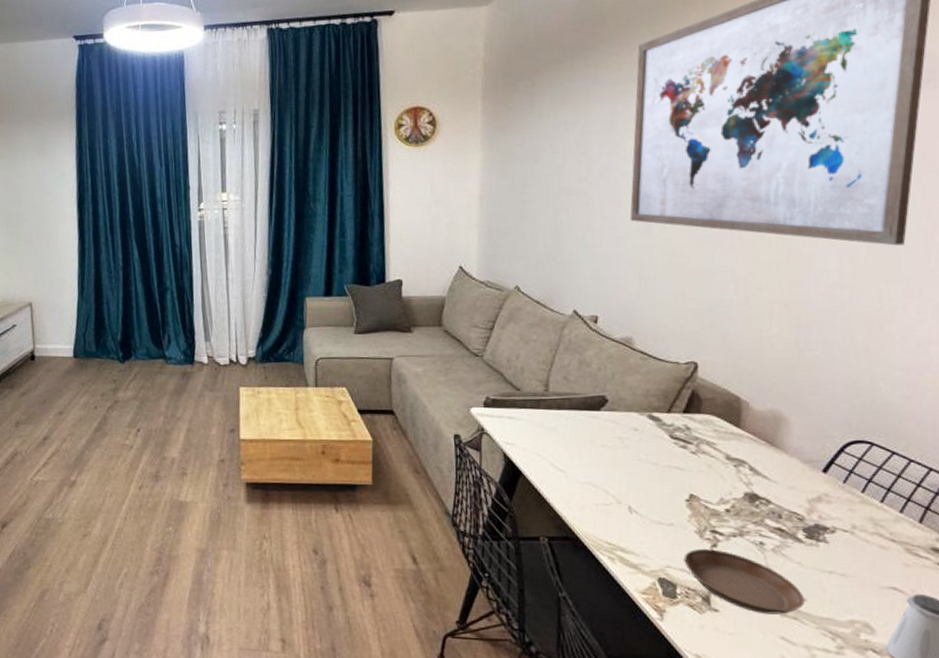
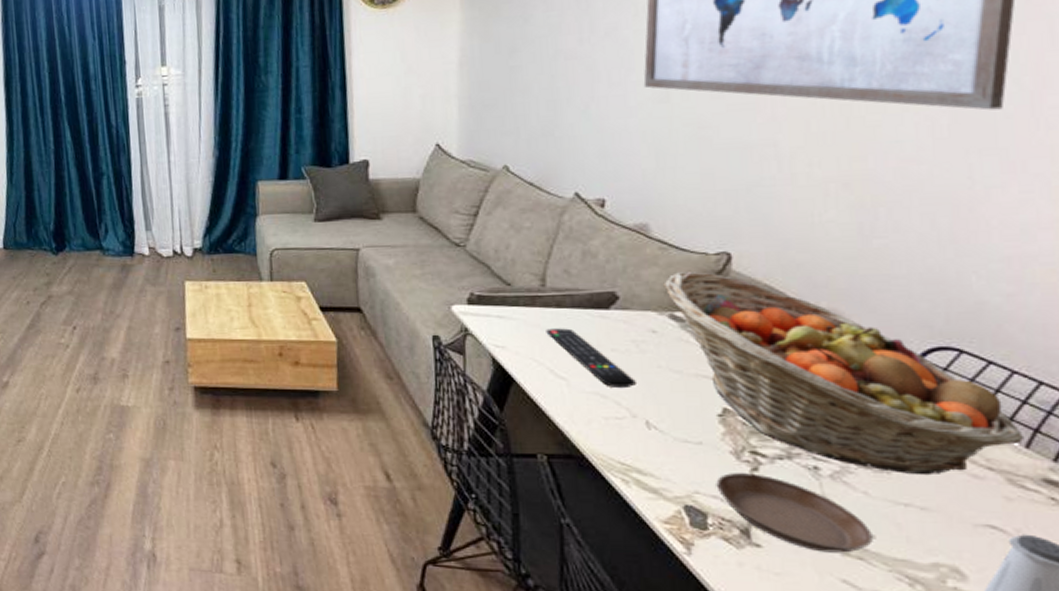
remote control: none [548,427,621,478] -> present [546,328,636,387]
fruit basket: none [644,378,919,548] -> present [663,272,1025,476]

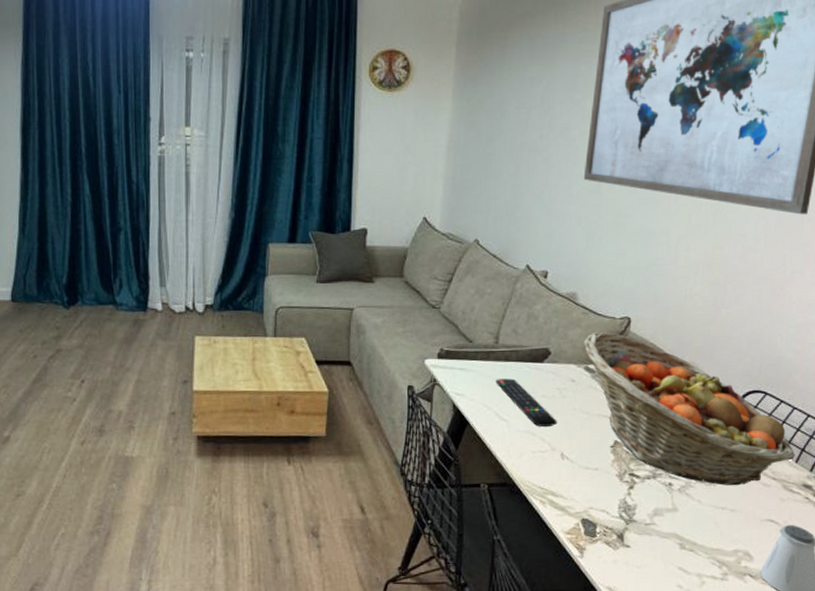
saucer: present [716,473,873,553] -> none [604,491,700,548]

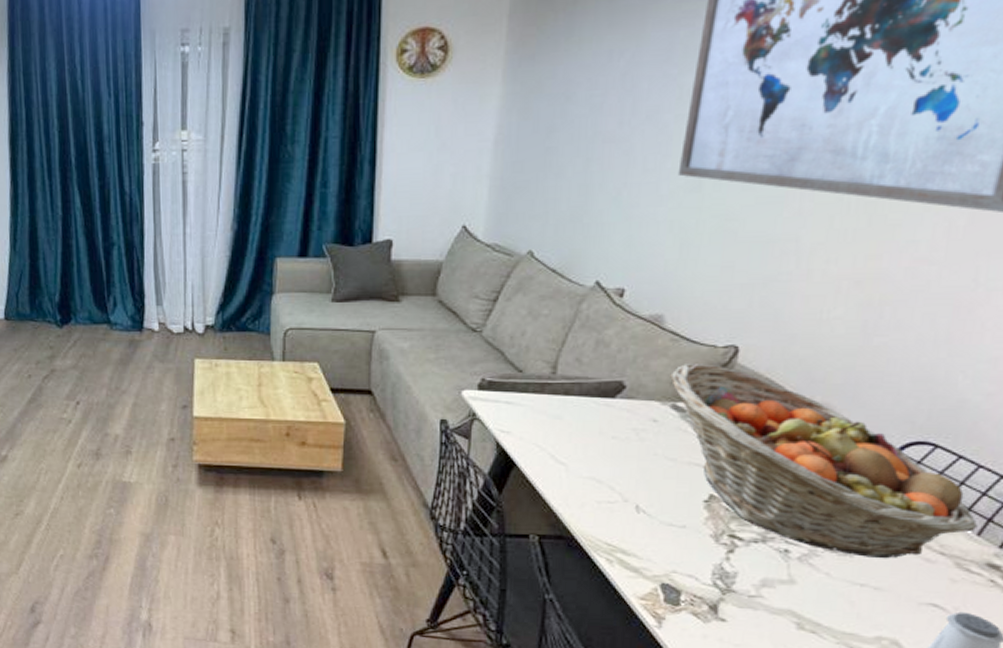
remote control: present [495,378,557,427] -> none [551,415,632,473]

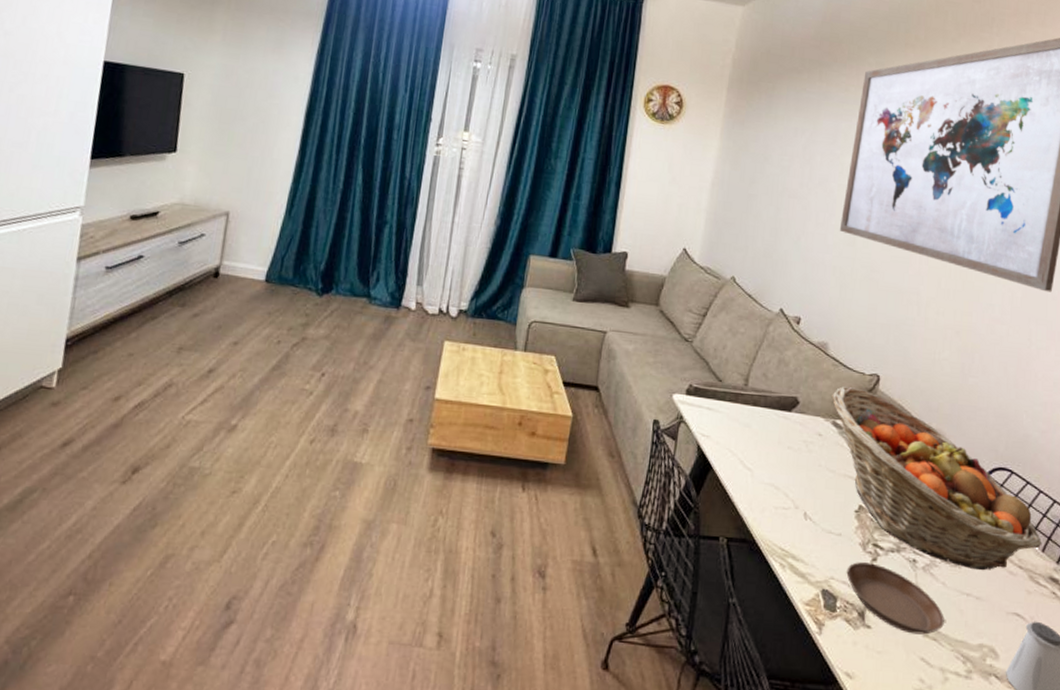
saucer: none [693,554,828,627] -> present [846,562,944,635]

